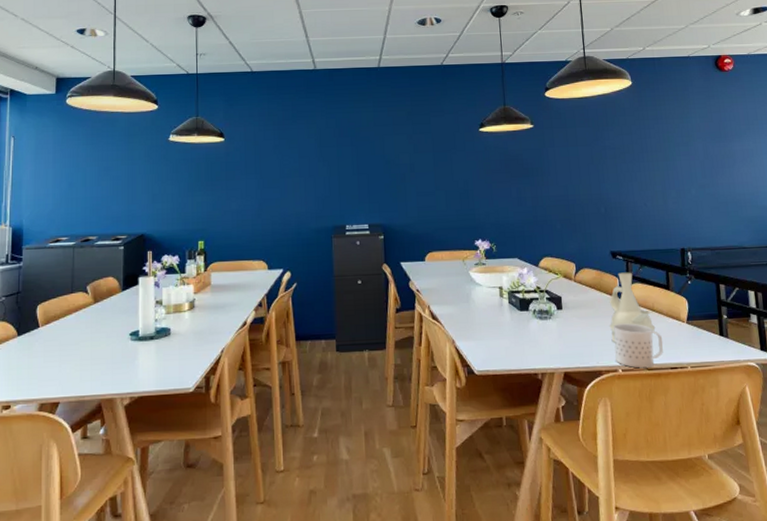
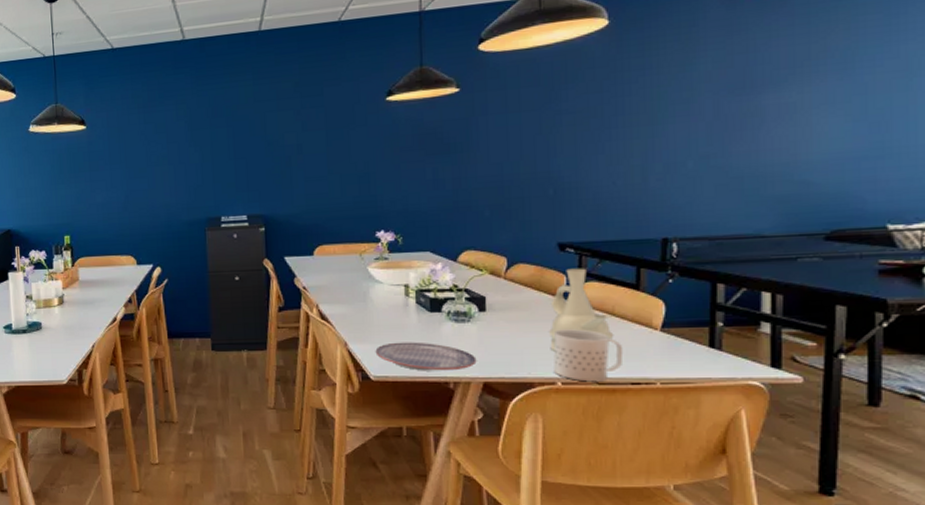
plate: none [478,338,558,365] -> present [375,342,477,372]

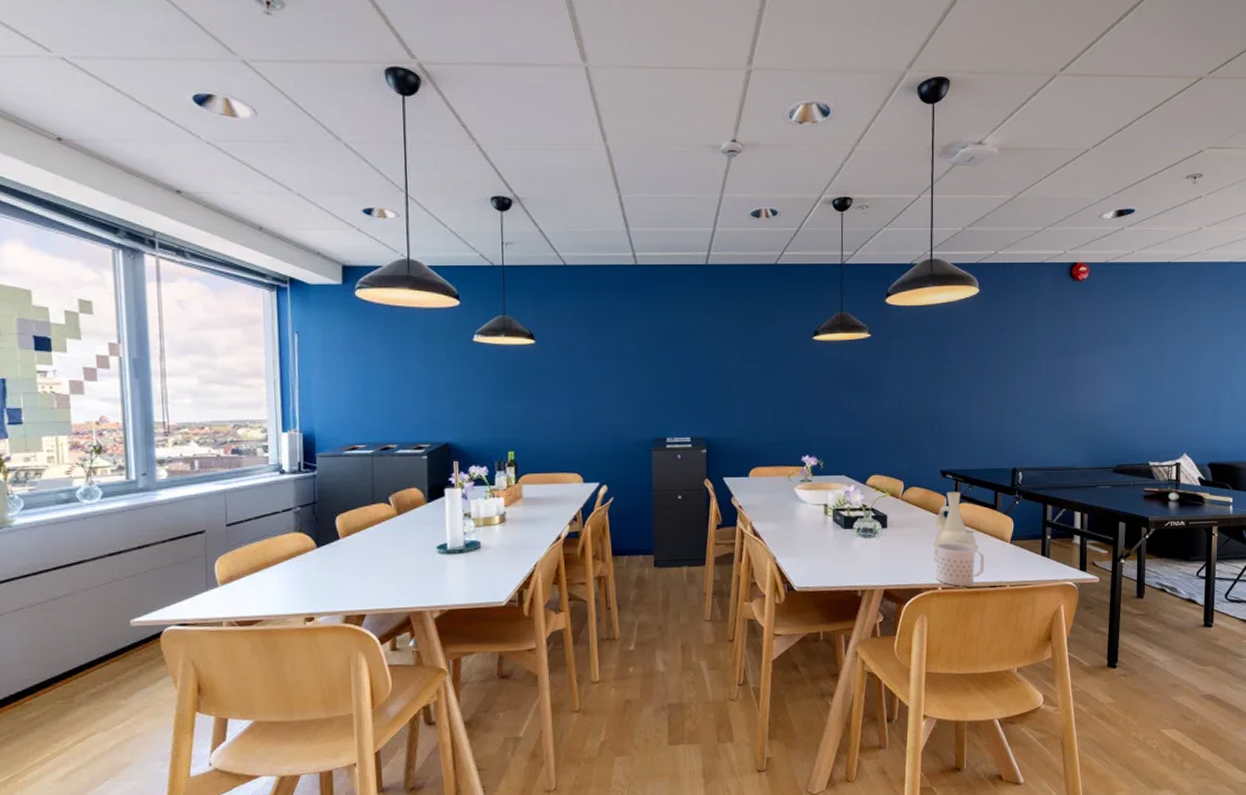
plate: present [375,342,477,372] -> none [799,555,879,582]

